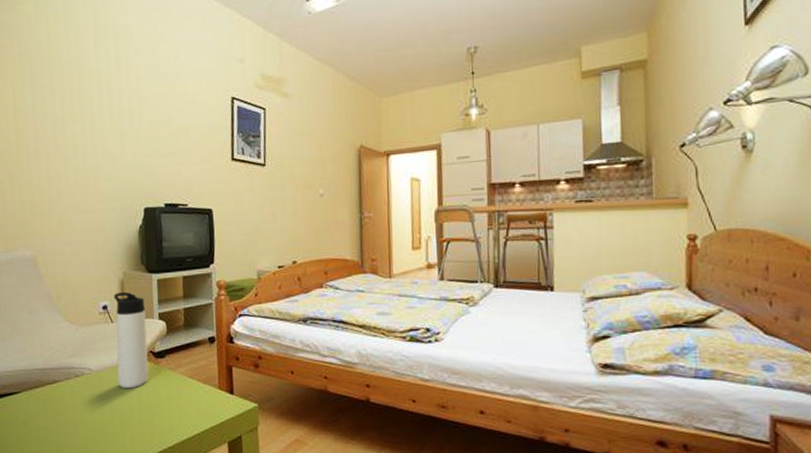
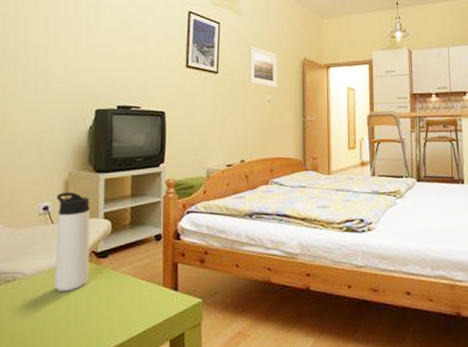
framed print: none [297,133,331,181] -> present [248,46,278,88]

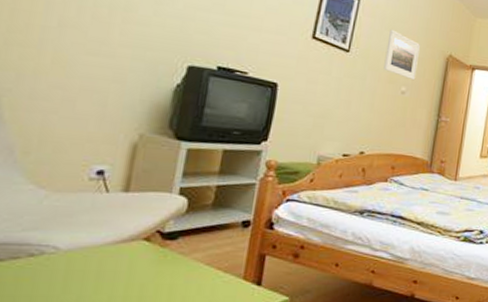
thermos bottle: present [55,192,90,292] -> none [98,157,163,275]

